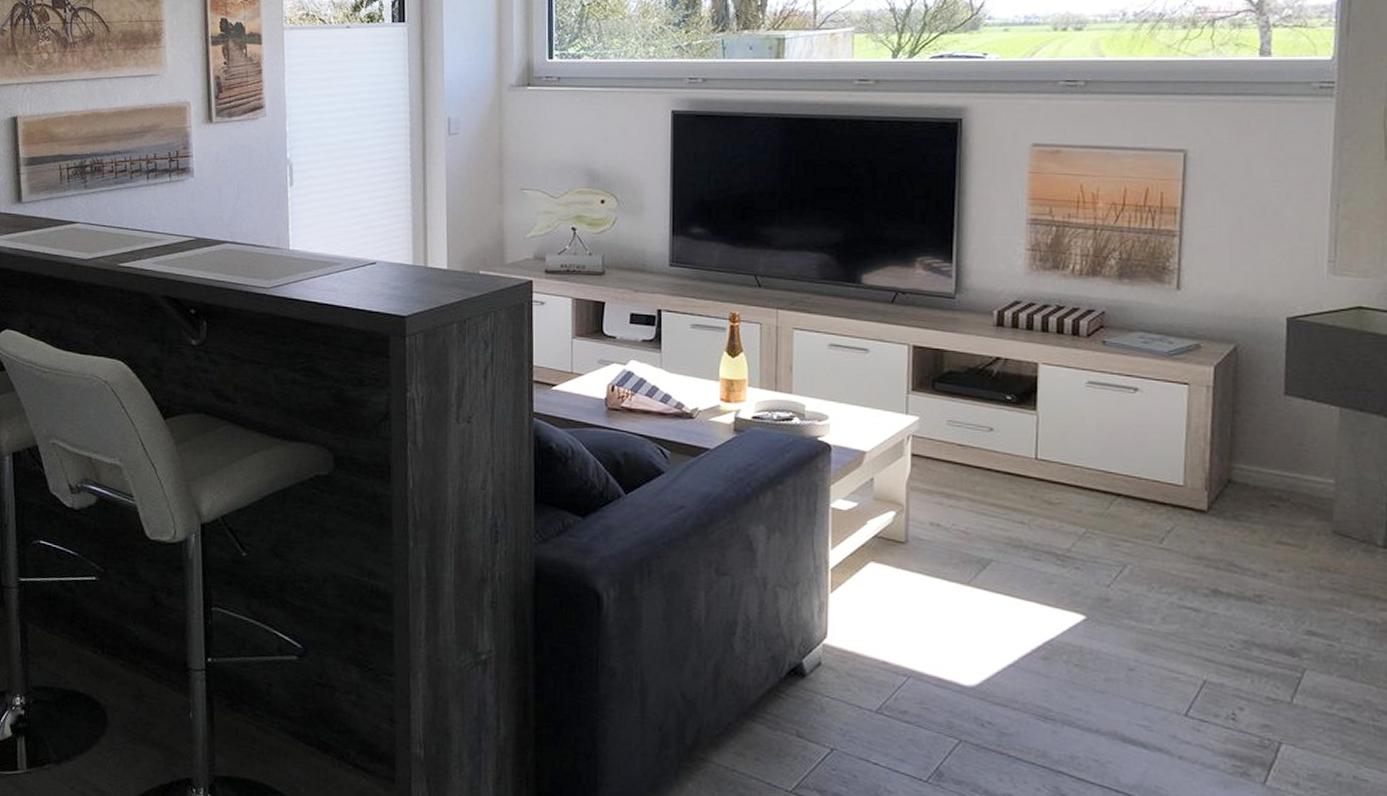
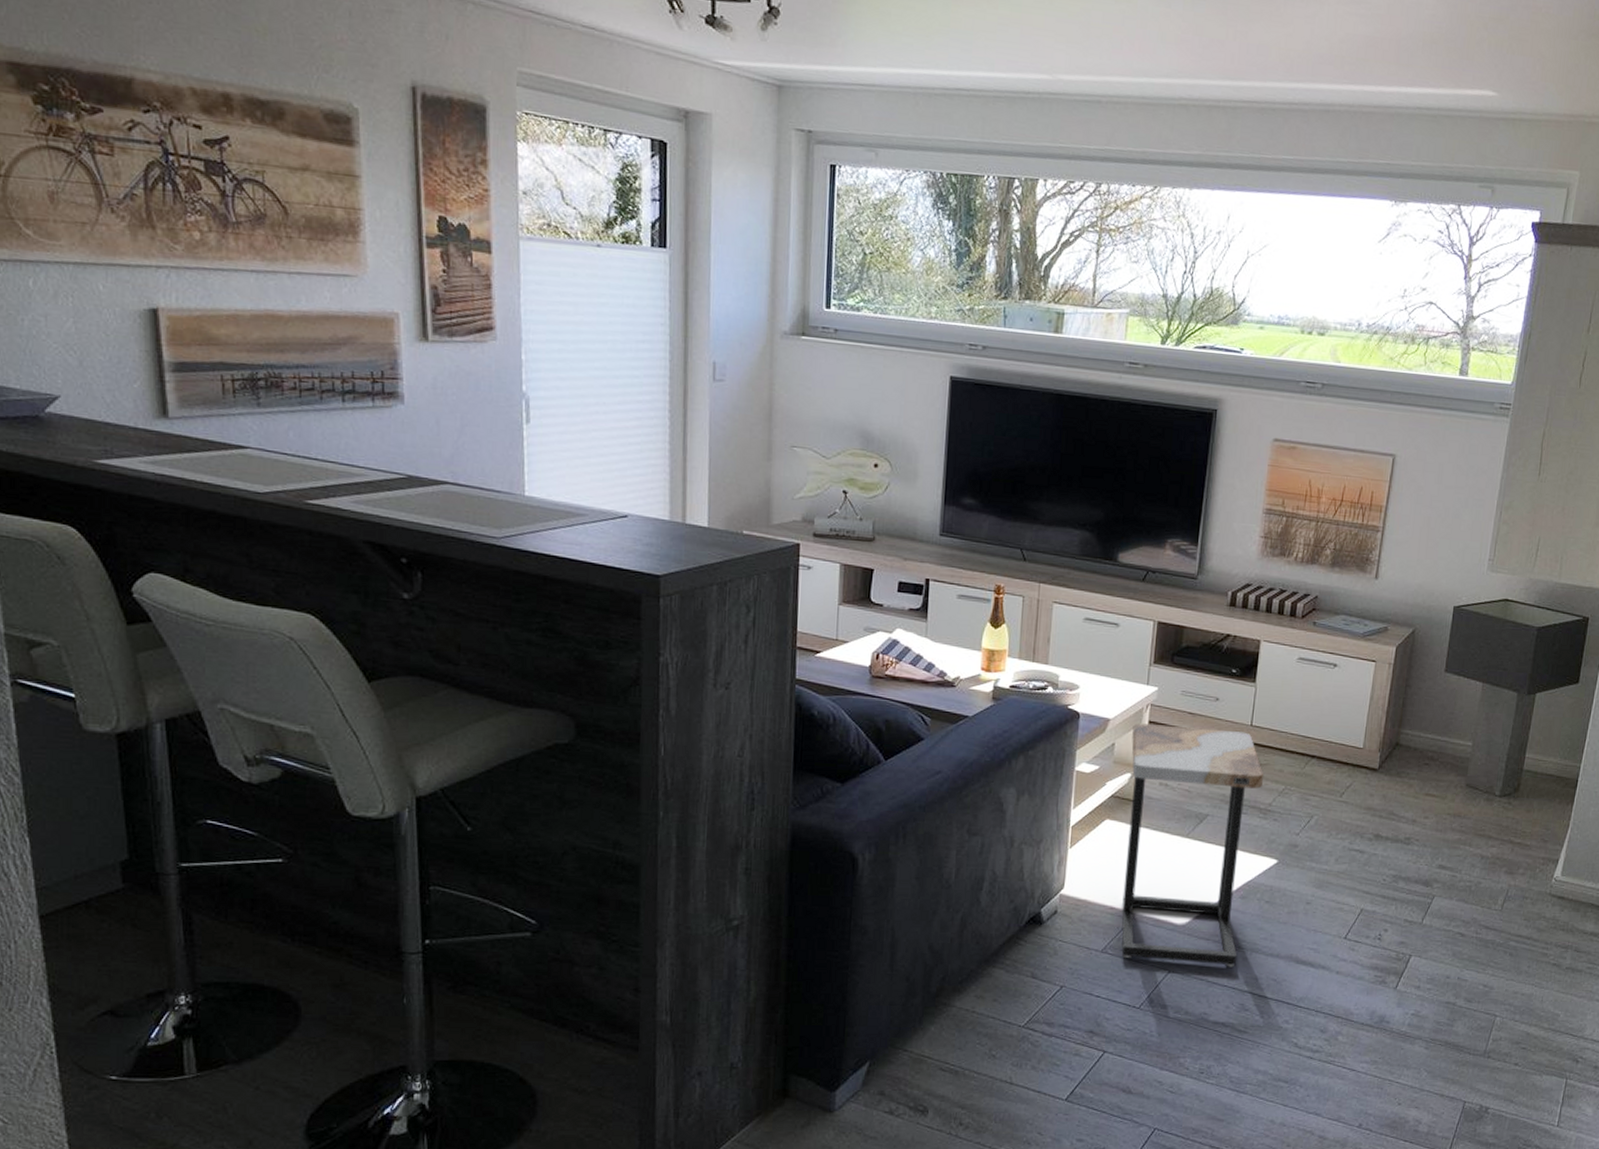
side table: none [893,456,1058,741] -> present [1121,723,1264,967]

